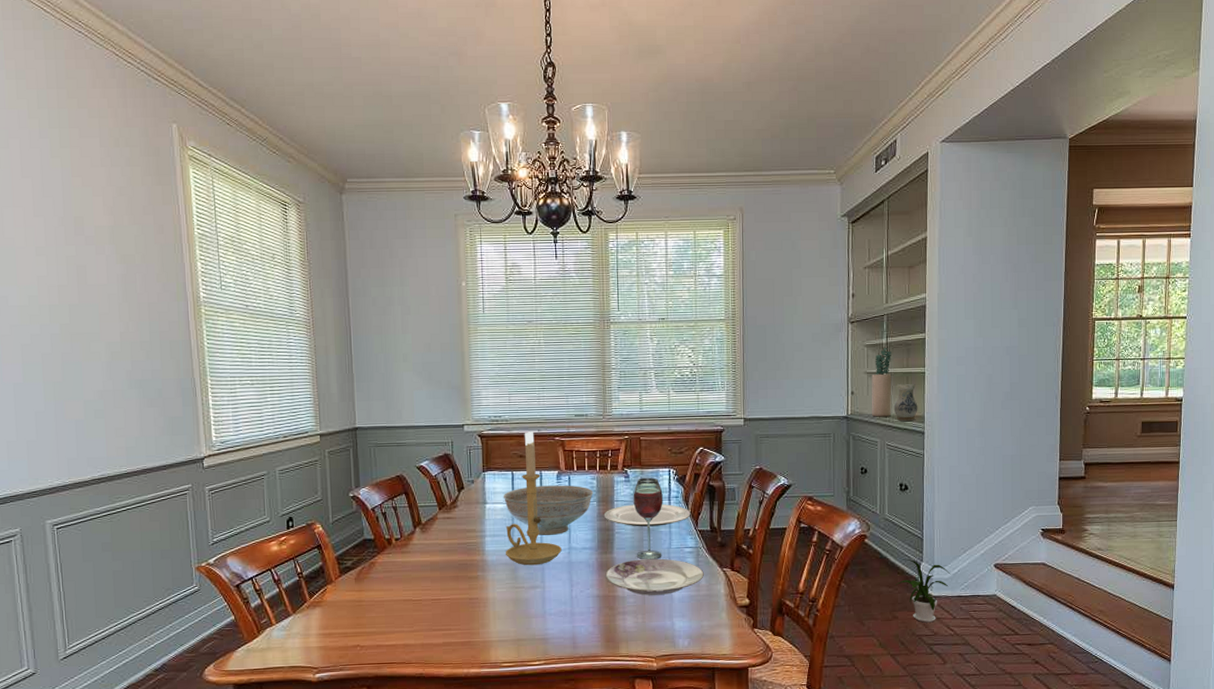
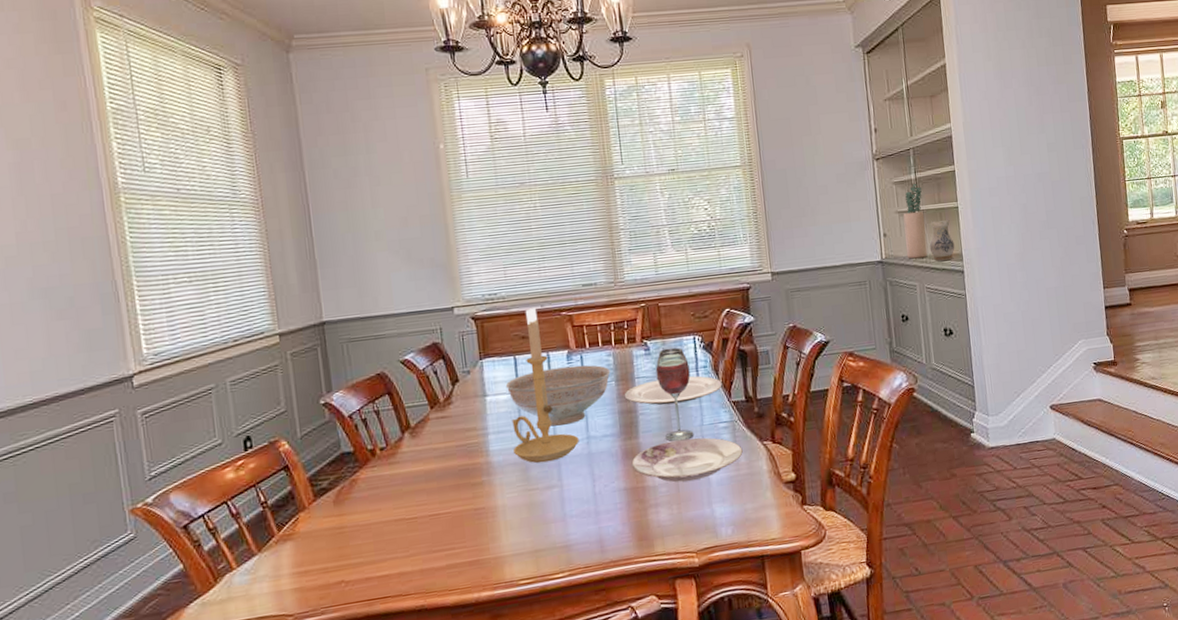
house plant: present [896,559,951,623] -> none [950,409,1007,478]

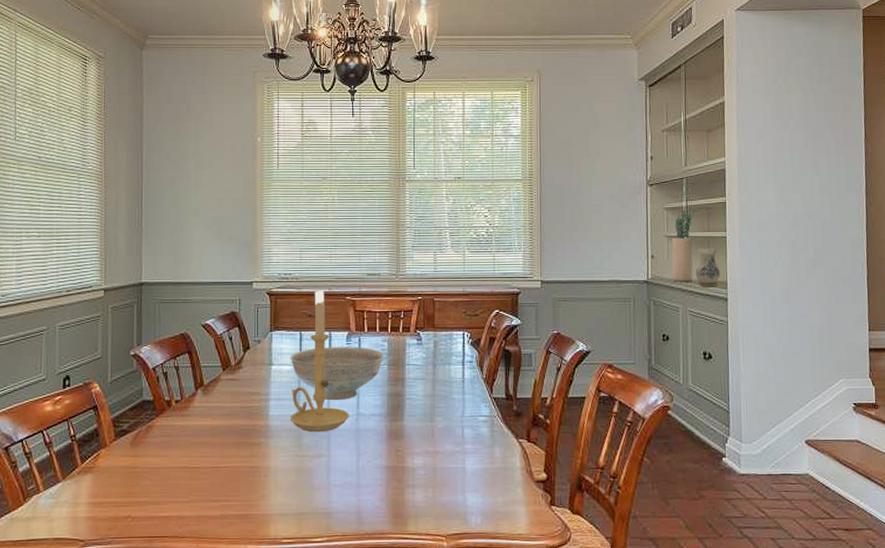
plate: present [624,376,723,405] -> none [394,369,485,393]
plate: present [631,437,743,483] -> none [394,427,499,467]
wineglass: present [655,347,694,442] -> none [425,340,457,429]

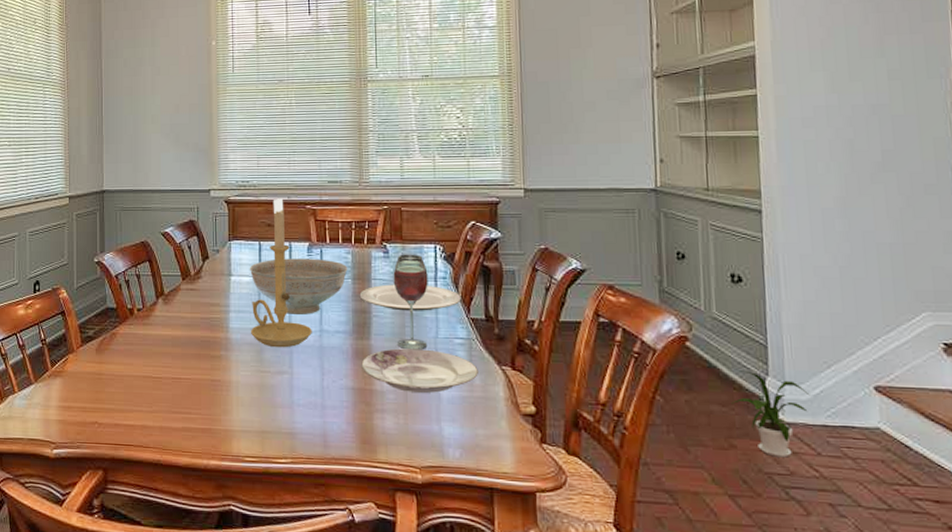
plate: none [394,369,485,393] -> present [359,284,462,311]
plate: none [394,427,499,467] -> present [361,348,478,393]
wineglass: none [425,340,457,429] -> present [393,254,428,350]
vase: present [671,208,693,282] -> none [686,103,715,190]
ceramic pitcher: present [695,249,720,287] -> none [717,151,751,197]
house plant: none [701,433,760,503] -> present [731,370,810,458]

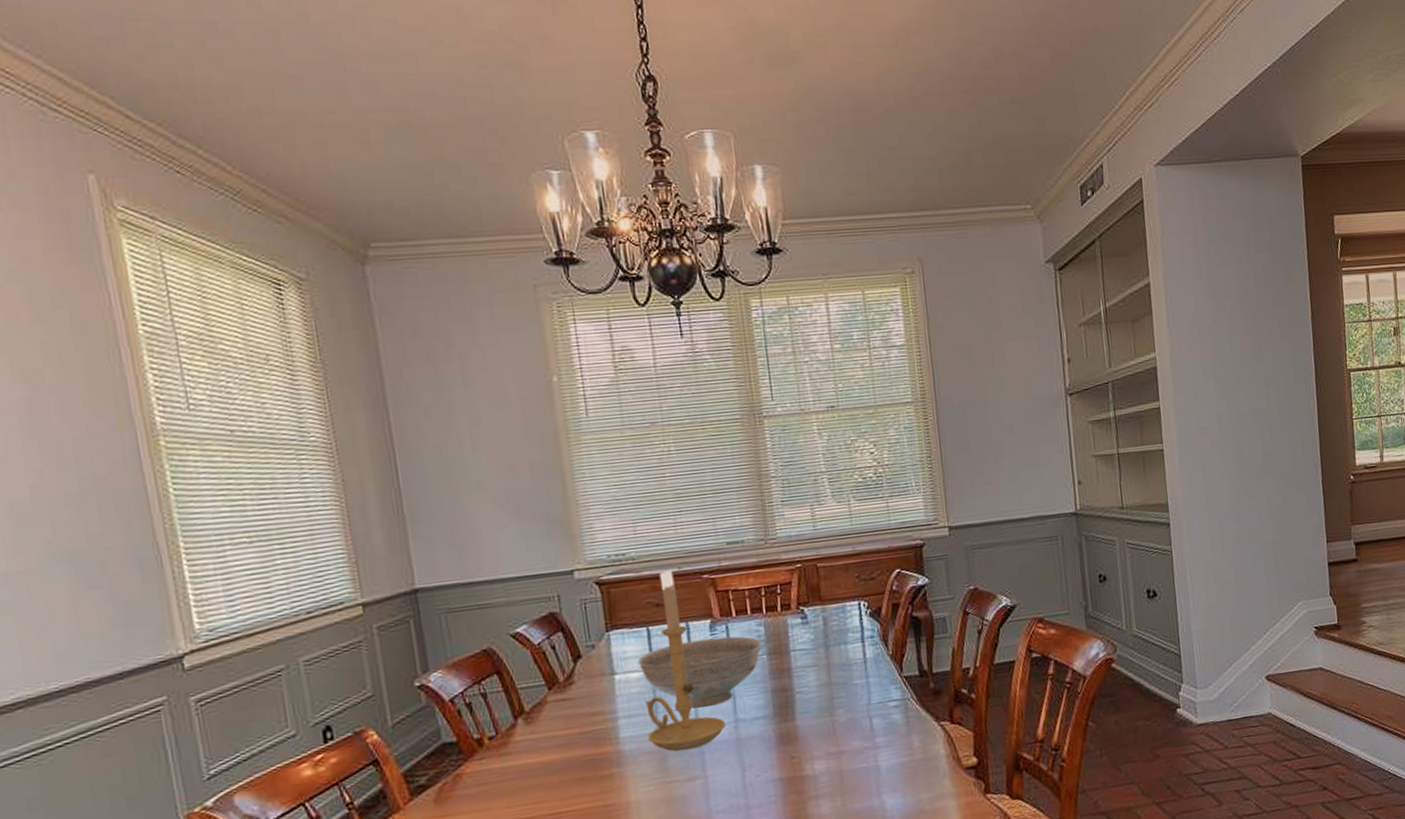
plate: present [359,284,462,311] -> none [777,647,893,682]
plate: present [361,348,478,393] -> none [787,718,917,771]
wineglass: present [393,254,428,350] -> none [814,615,860,724]
house plant: present [731,370,810,458] -> none [1153,682,1217,759]

